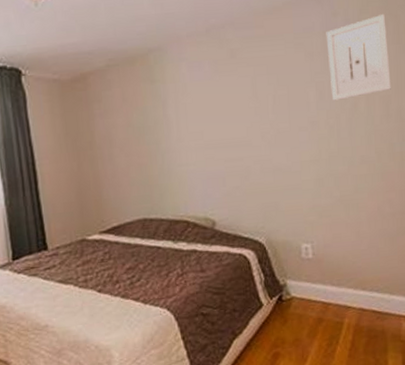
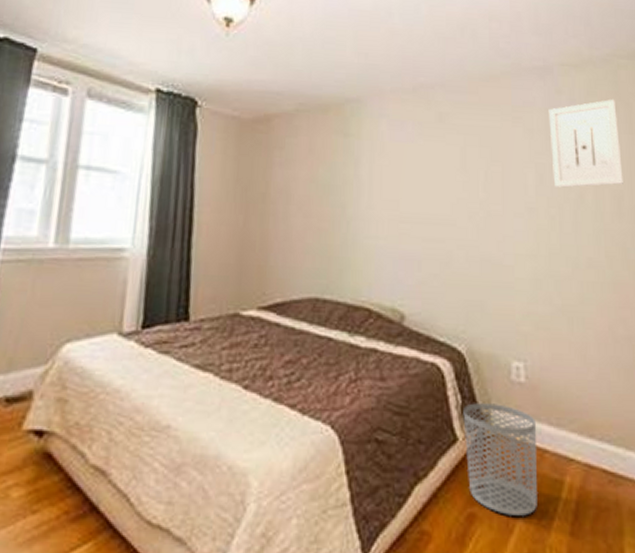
waste bin: none [266,276,325,350] -> present [463,401,539,516]

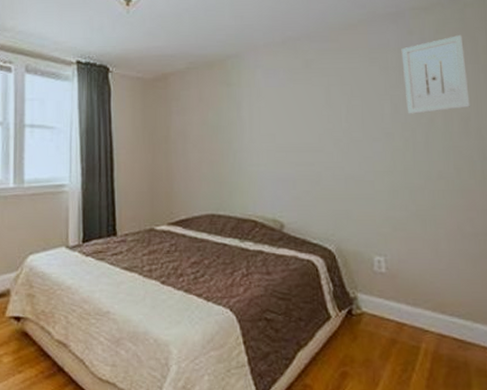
waste bin: present [463,401,539,516] -> none [334,288,399,373]

